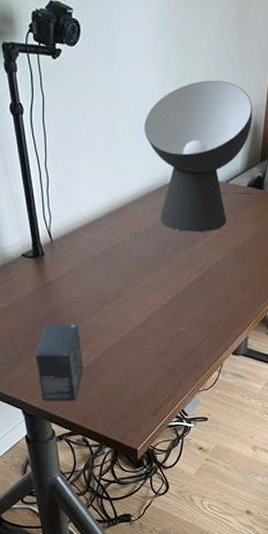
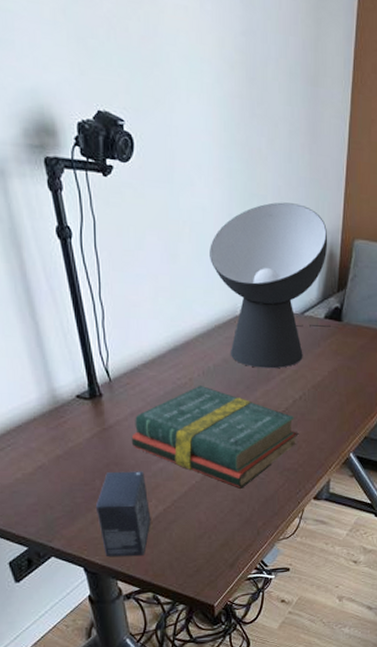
hardback book: none [68,247,220,342] -> present [131,386,299,489]

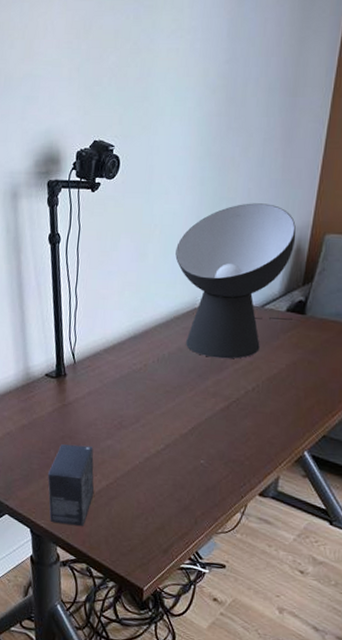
hardback book: present [131,386,299,489] -> none [85,371,248,475]

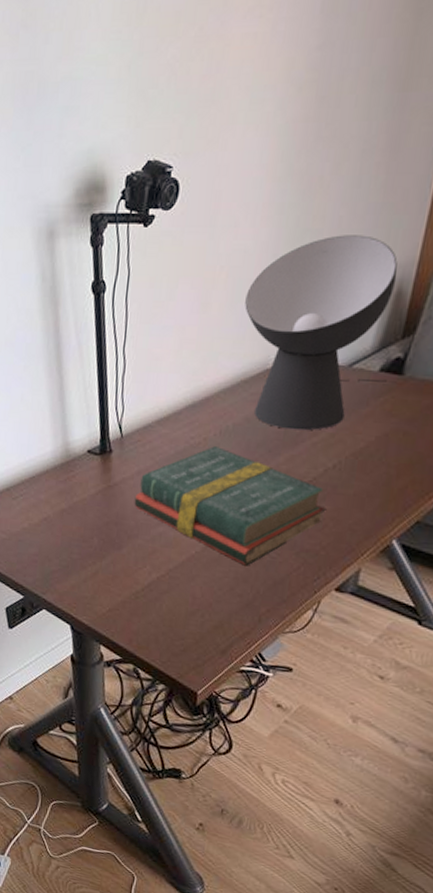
small box: present [47,444,95,526] -> none [89,531,144,623]
hardback book: none [85,371,248,475] -> present [134,446,326,566]

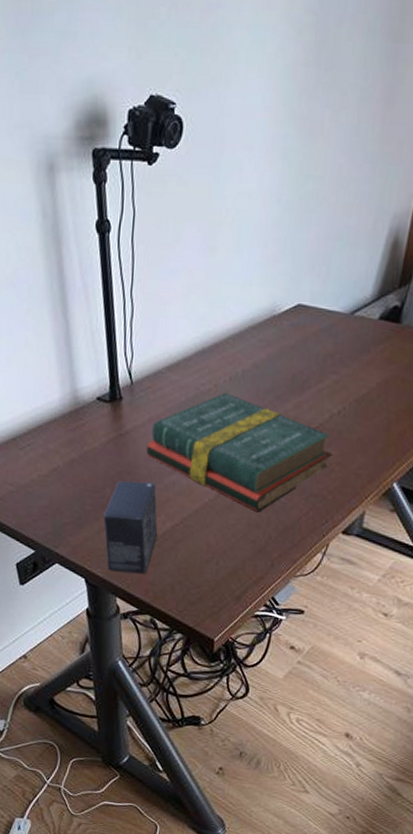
small box: none [89,531,144,623] -> present [103,480,158,574]
table lamp: present [245,235,398,431] -> none [251,183,394,377]

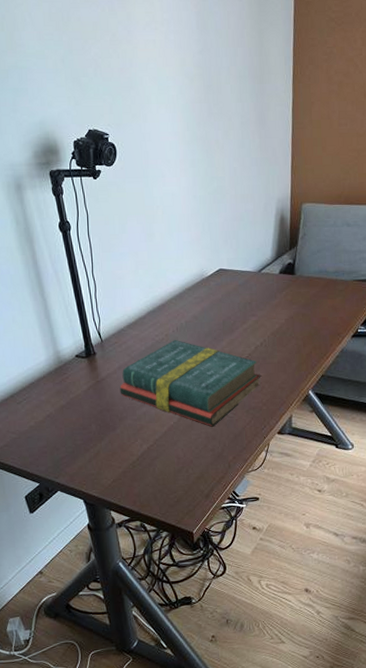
small box: present [103,480,158,574] -> none [92,415,138,490]

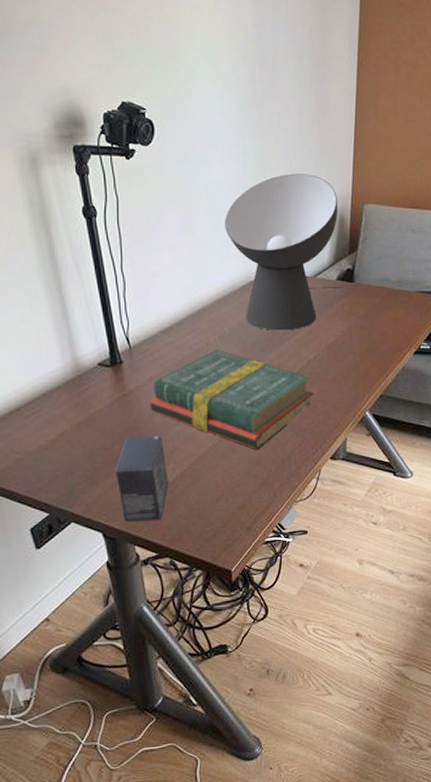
small box: none [92,415,138,490] -> present [114,435,169,521]
table lamp: none [179,180,285,321] -> present [225,173,343,331]

